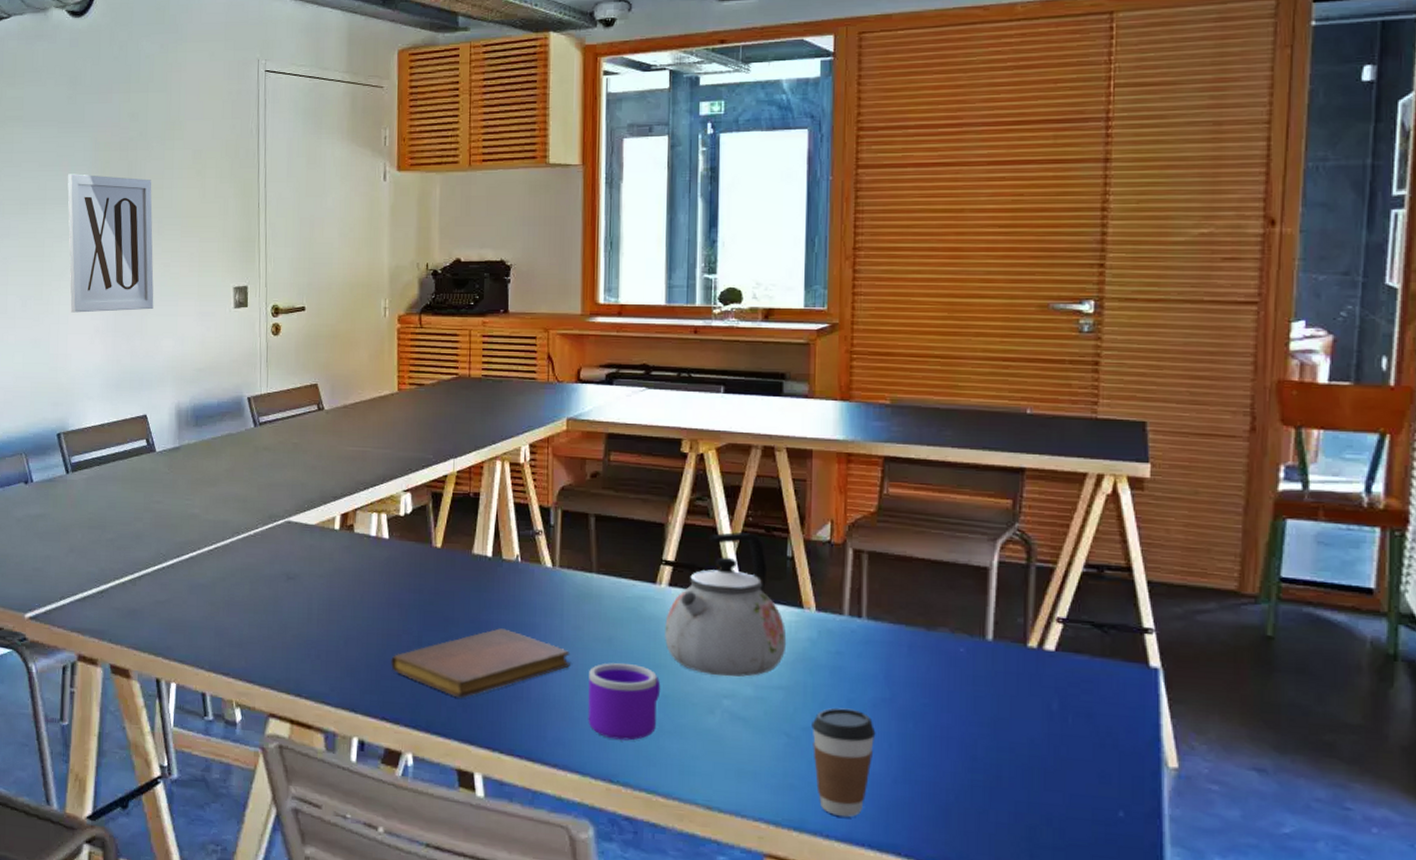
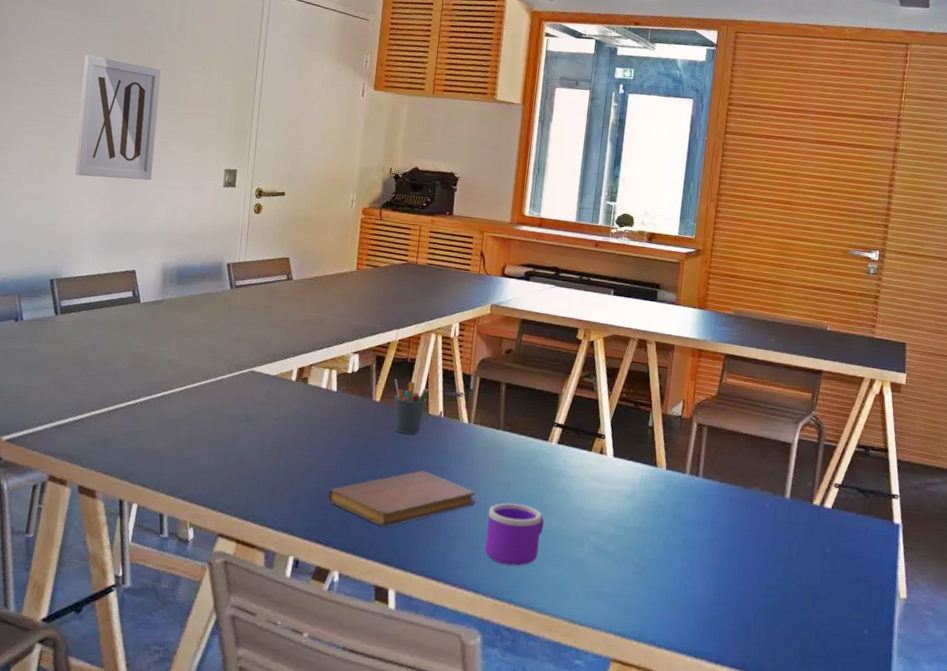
pen holder: none [457,519,500,585] -> present [394,379,429,434]
kettle: present [663,532,787,677] -> none [550,404,643,519]
coffee cup: present [812,707,876,817] -> none [654,545,701,631]

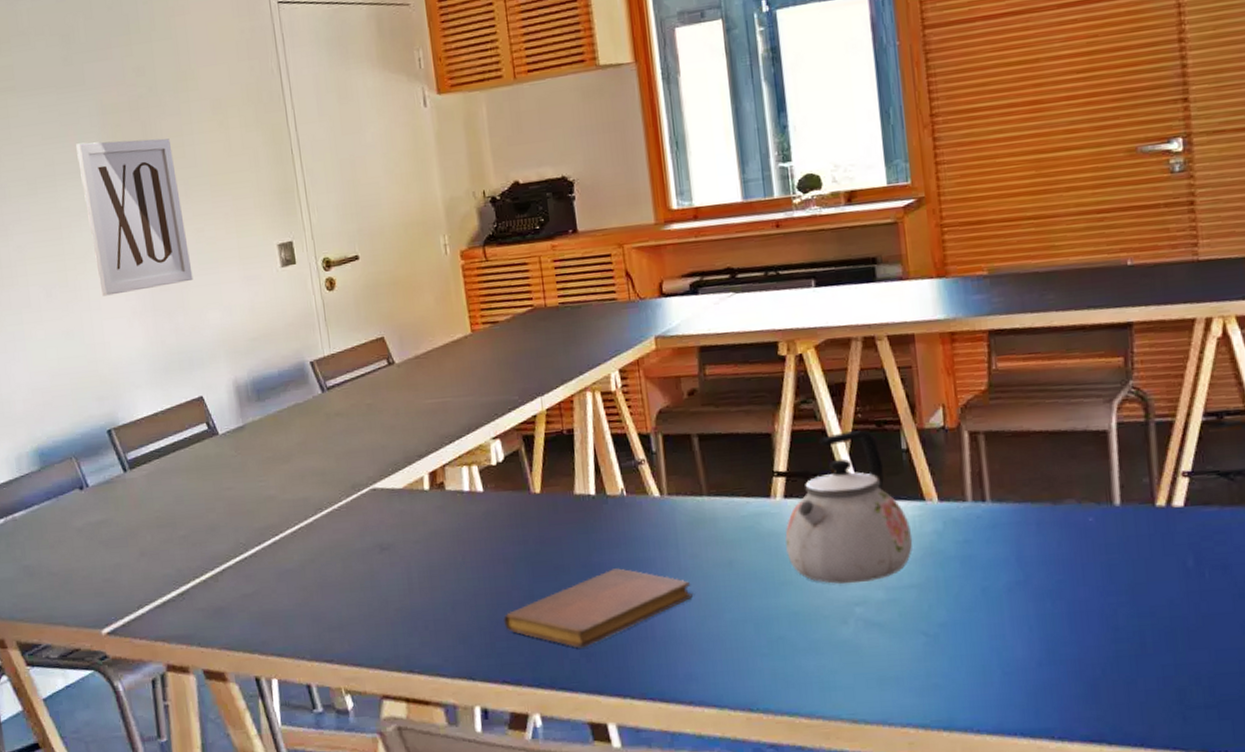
pen holder: present [394,379,429,434] -> none [553,459,601,527]
mug: present [484,503,545,566] -> none [713,585,790,666]
kettle: none [550,404,643,519] -> present [785,429,913,584]

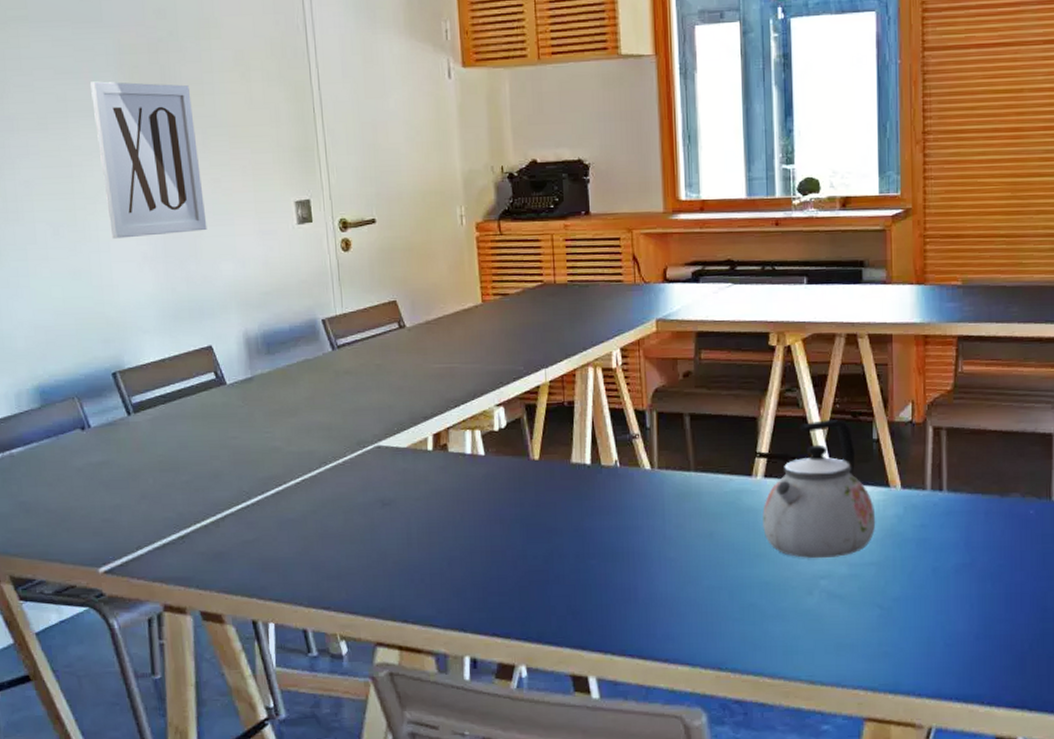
notebook: present [504,568,693,648] -> none [497,534,674,606]

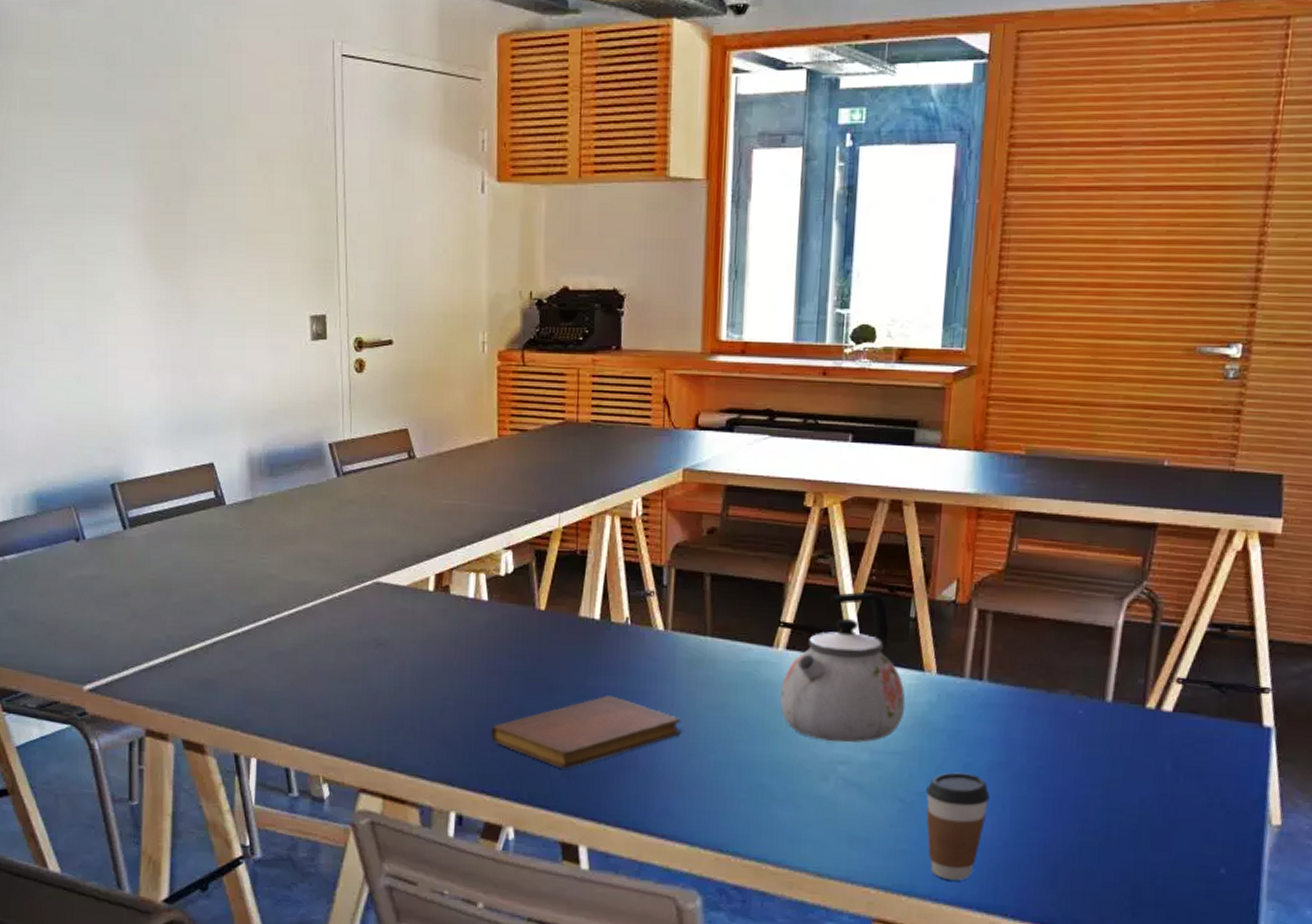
wall art: present [90,81,207,239] -> none [110,176,218,344]
notebook: none [497,534,674,606] -> present [491,695,681,769]
coffee cup: none [901,576,959,676] -> present [926,772,990,881]

